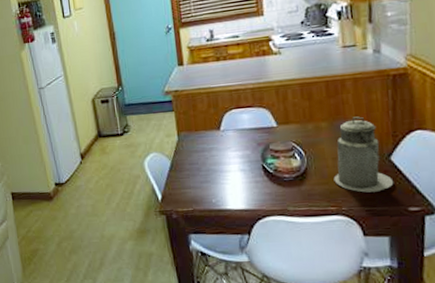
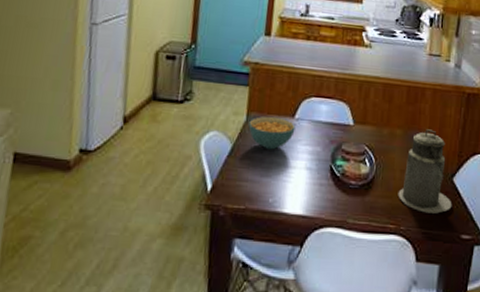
cereal bowl: none [181,132,223,160] -> present [248,116,296,150]

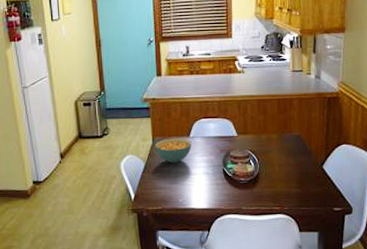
canister: present [398,129,452,214] -> none [279,131,324,195]

